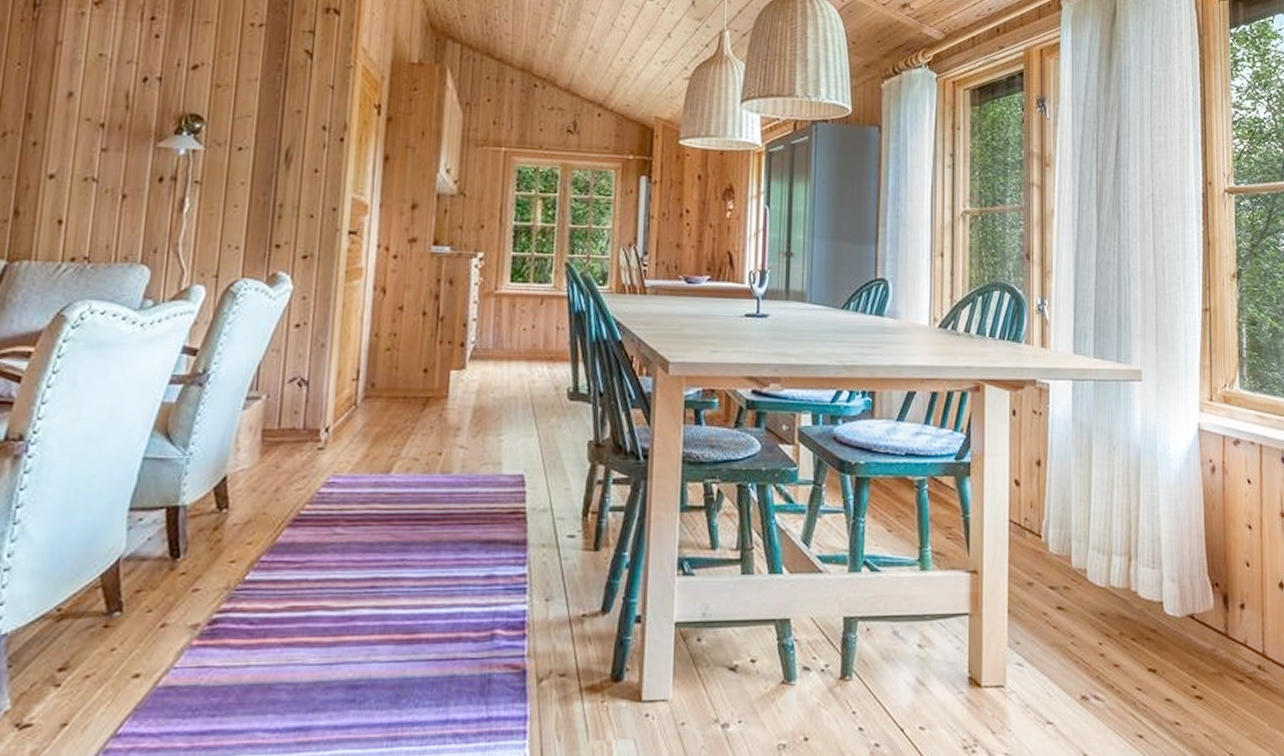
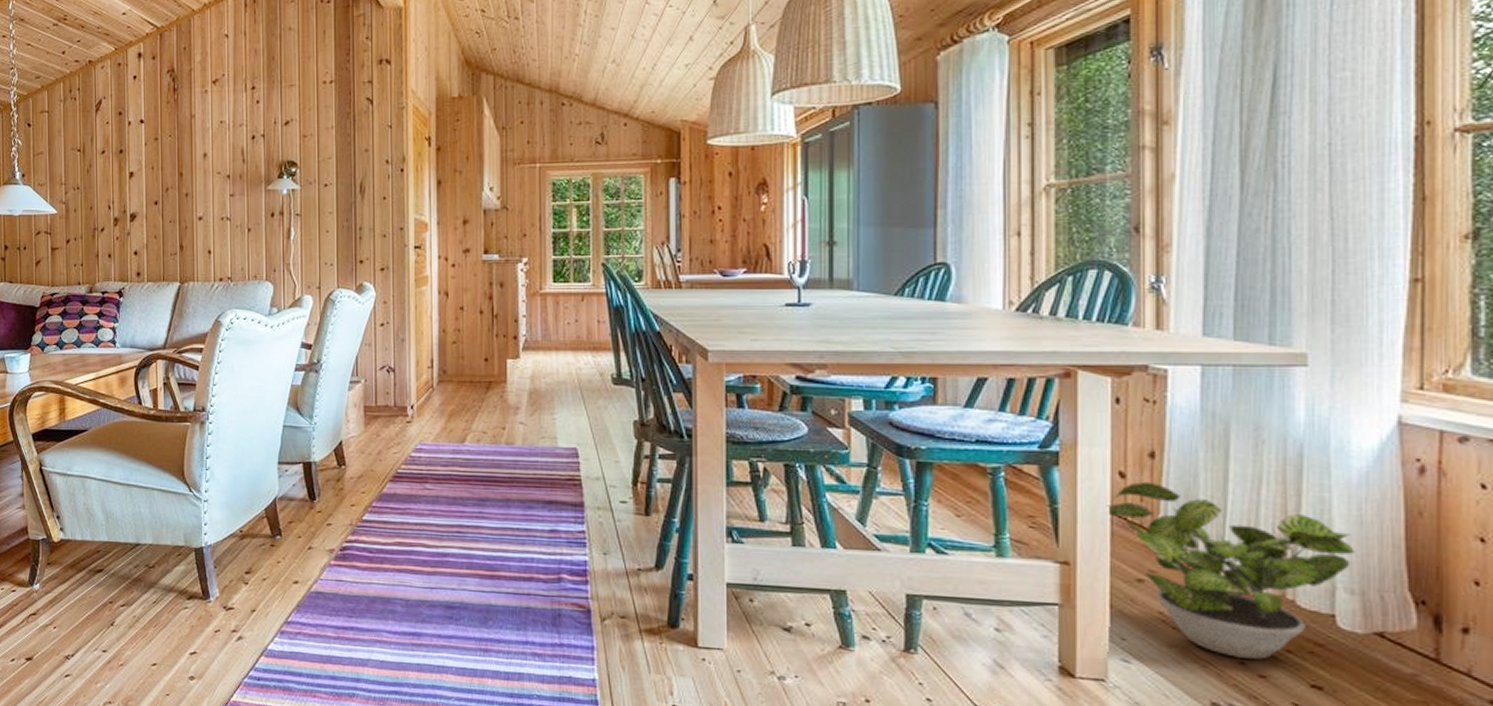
potted plant: none [1005,488,1174,650] -> present [1106,481,1355,659]

